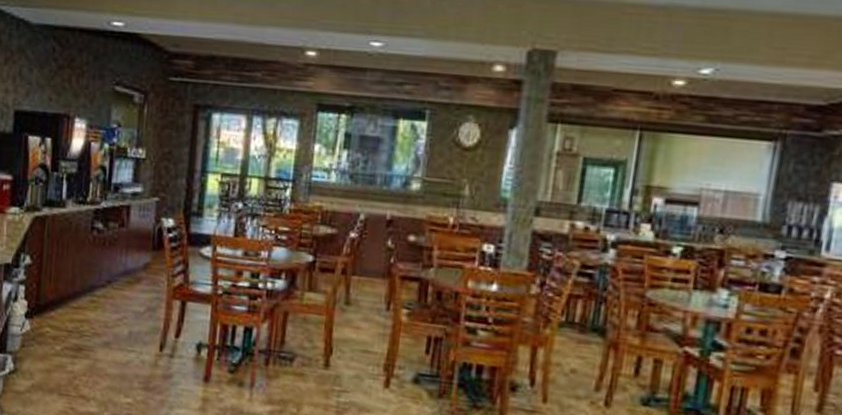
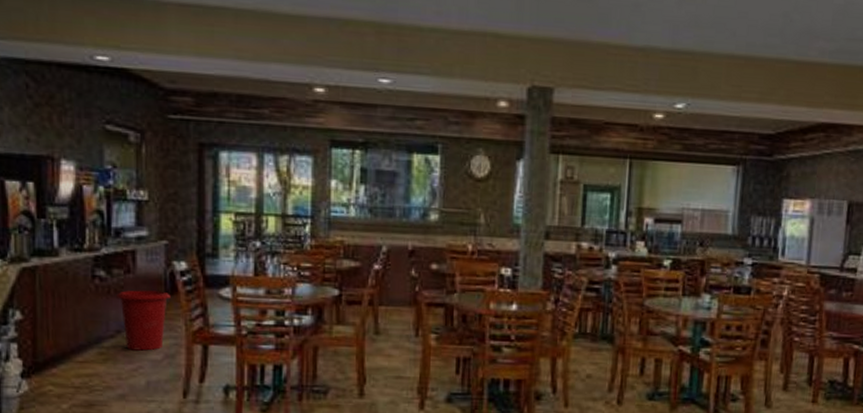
waste bin: none [109,243,157,303] -> present [115,290,171,351]

